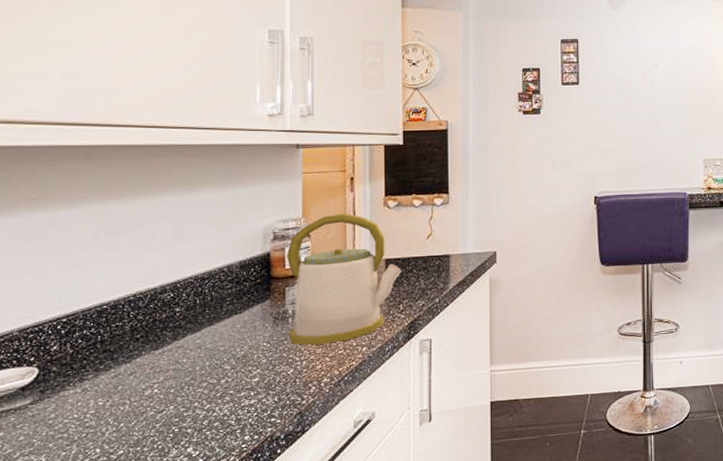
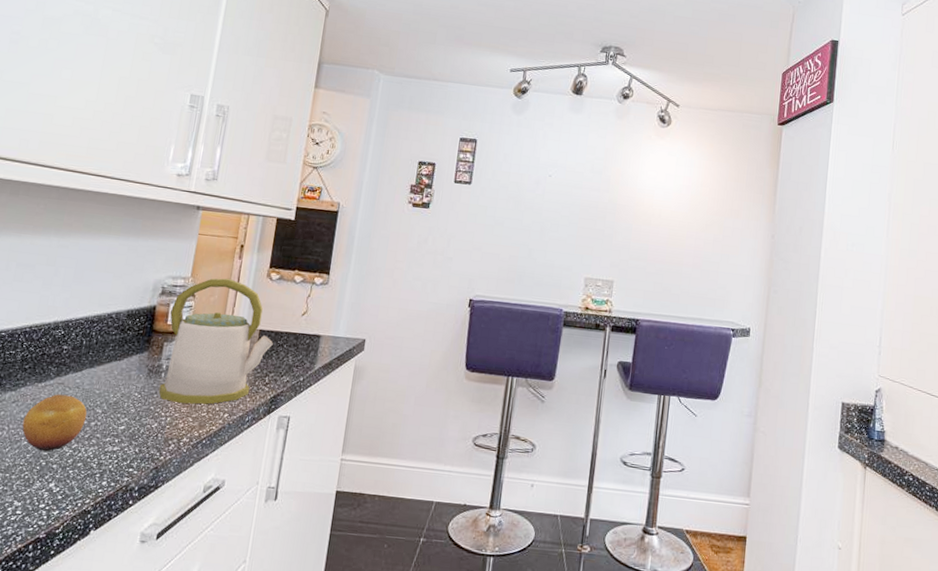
fruit: none [145,357,215,418] -> present [22,394,87,452]

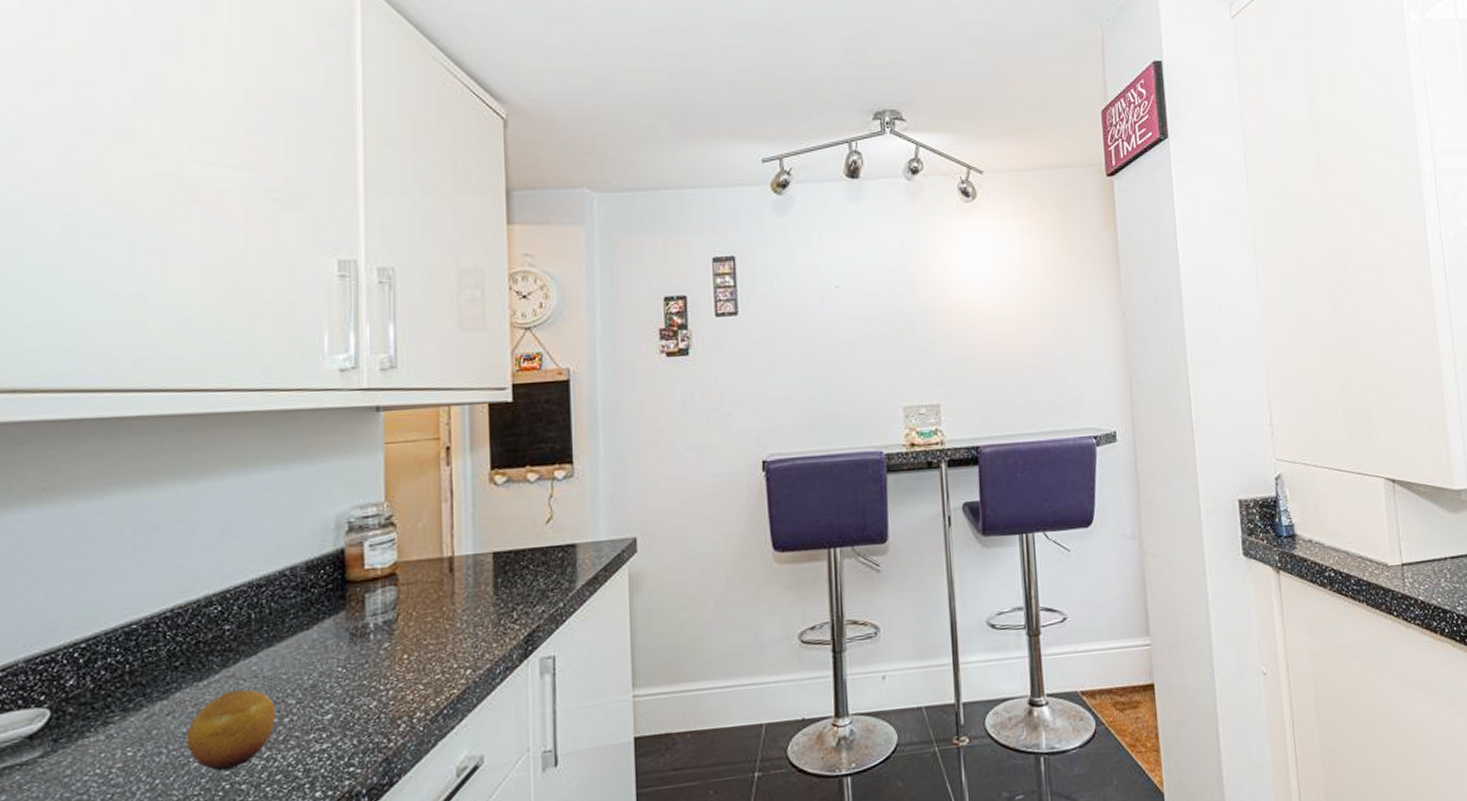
kettle: present [158,278,273,405] -> none [366,493,514,670]

